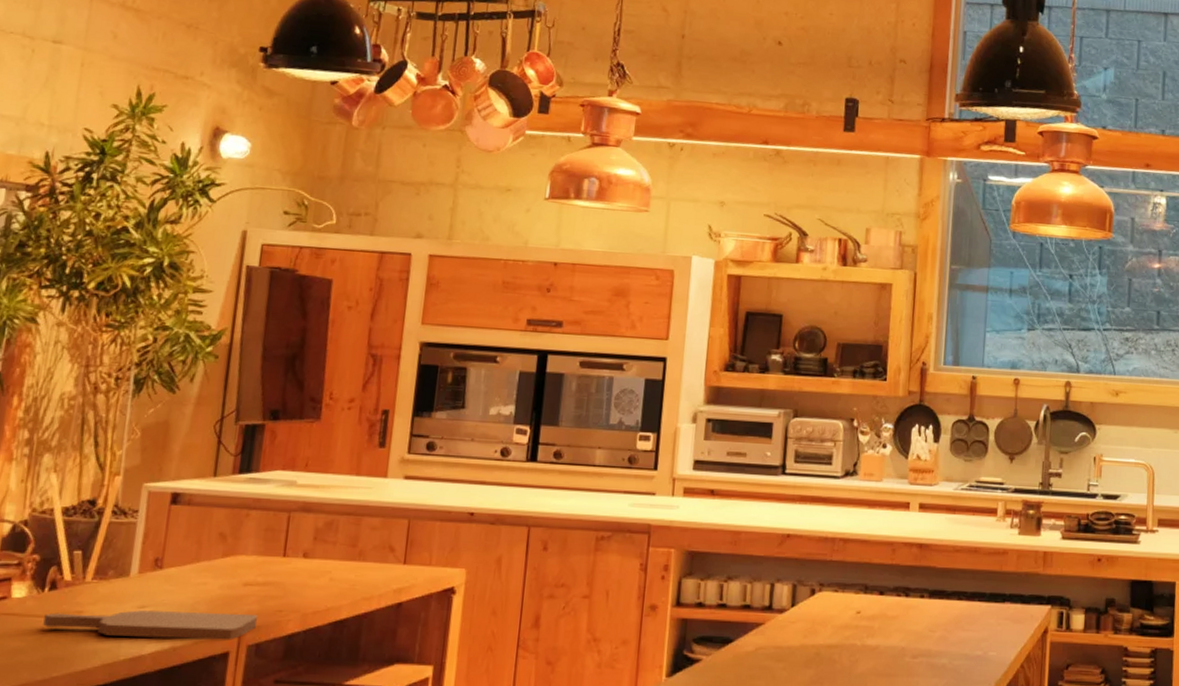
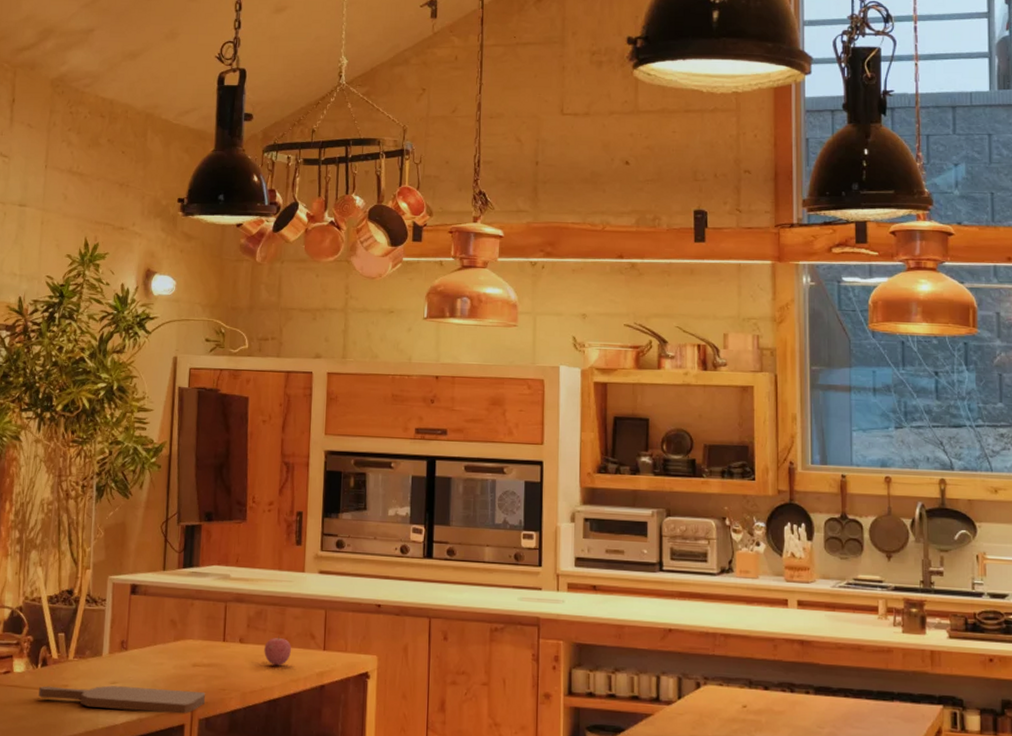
apple: none [332,549,366,583] -> present [264,636,292,666]

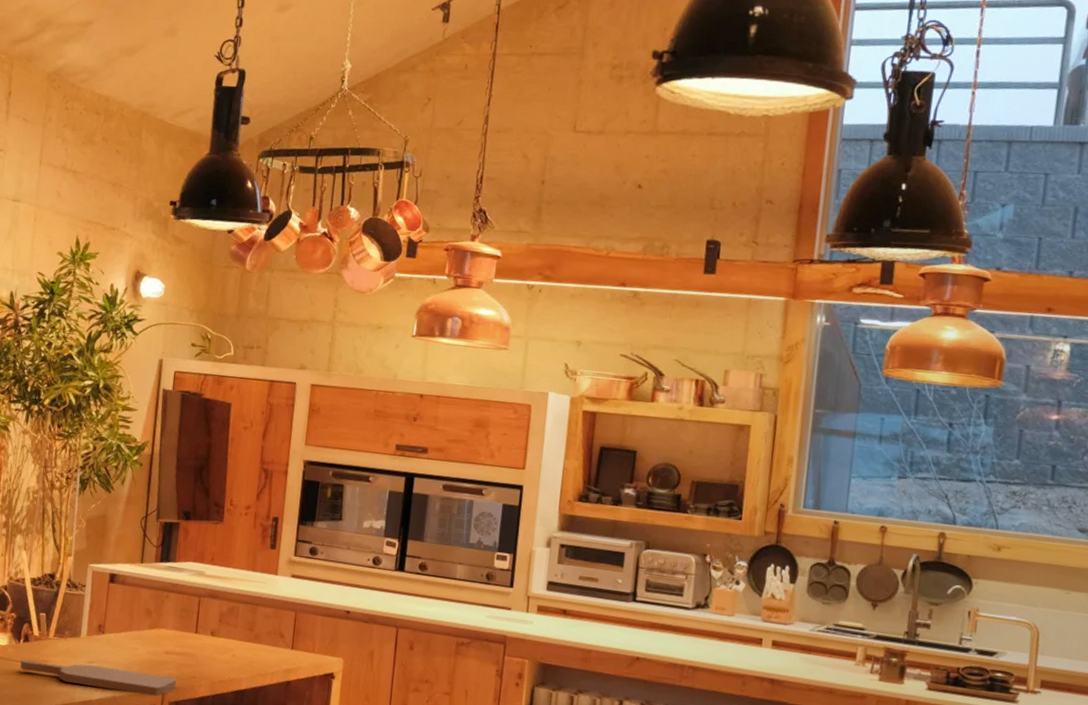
apple: present [264,636,292,666] -> none [234,632,261,660]

